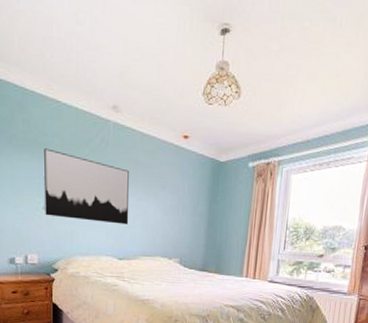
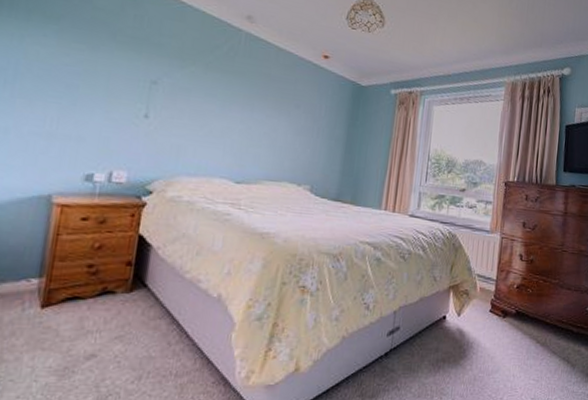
wall art: present [44,148,129,225] -> none [146,49,259,143]

